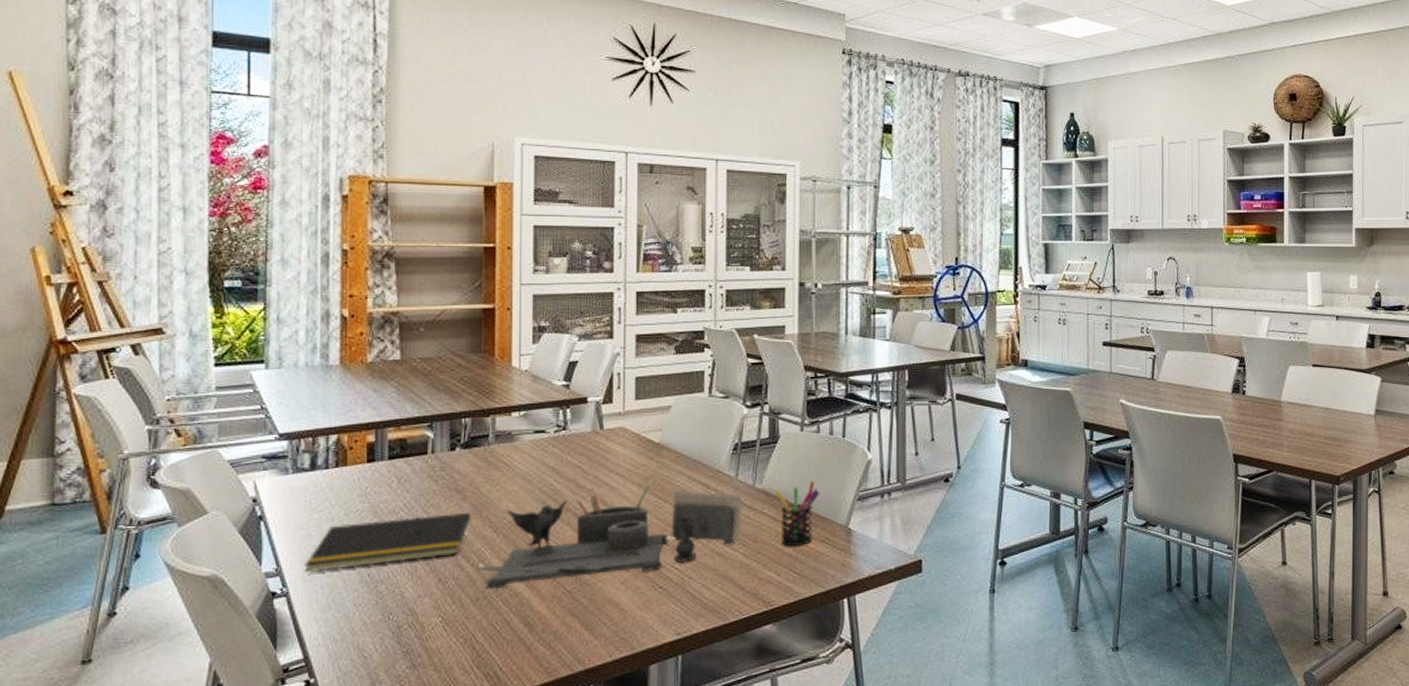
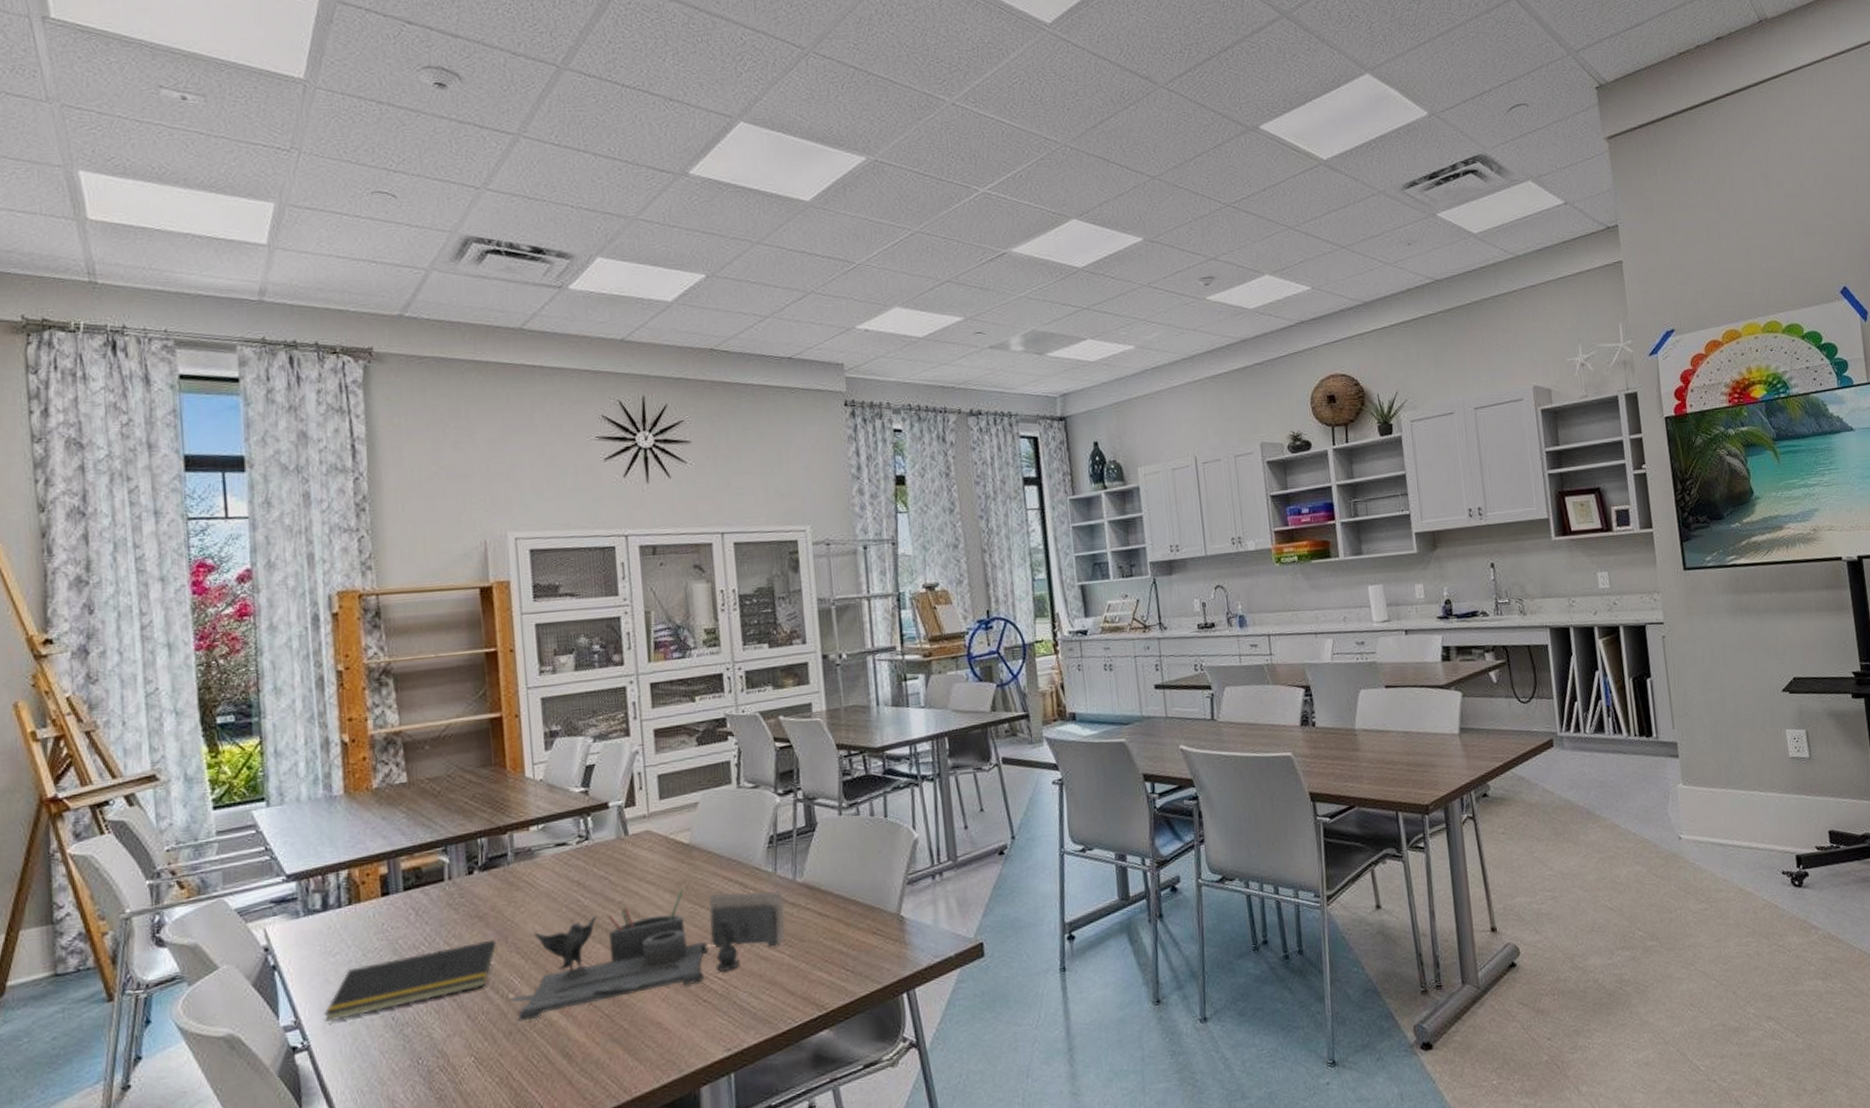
pen holder: present [774,481,820,547] -> none [817,868,867,942]

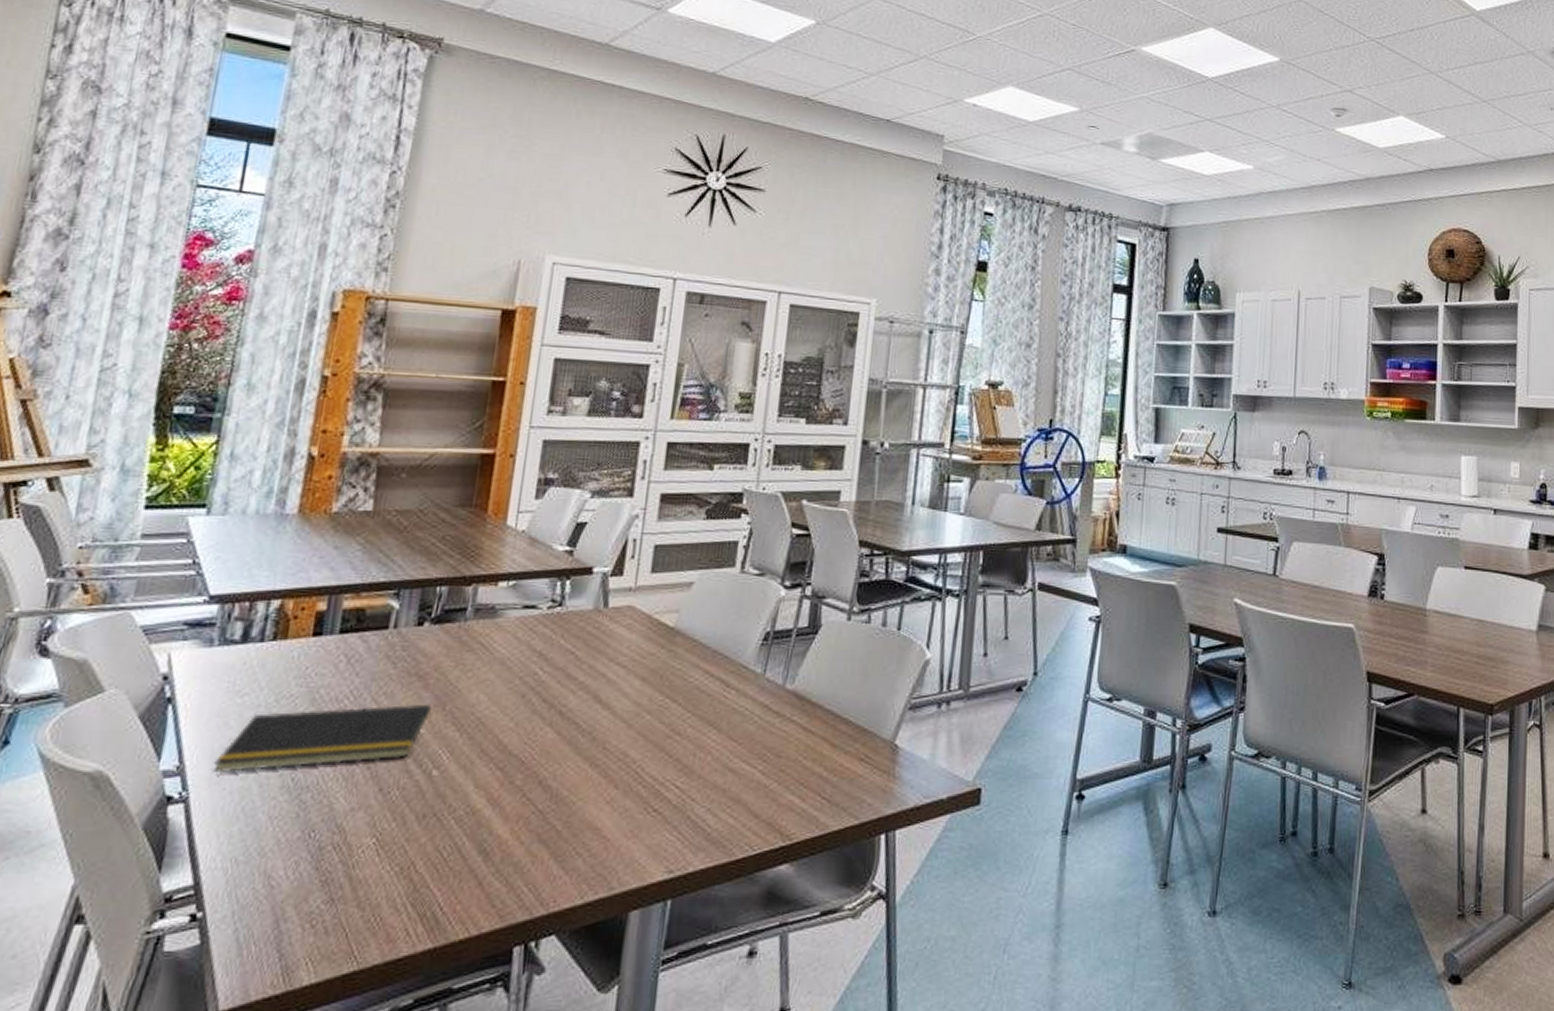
desk organizer: present [509,882,786,1022] -> none [431,670,767,805]

